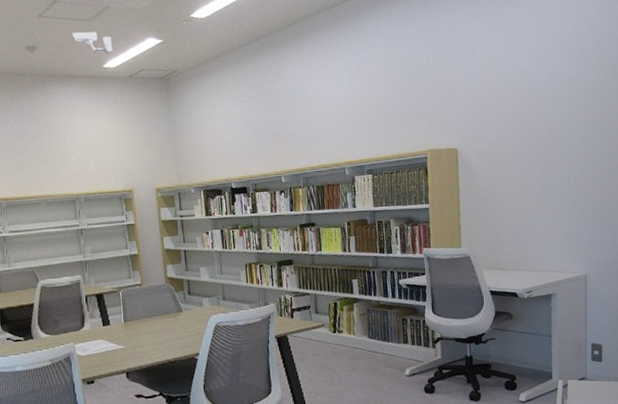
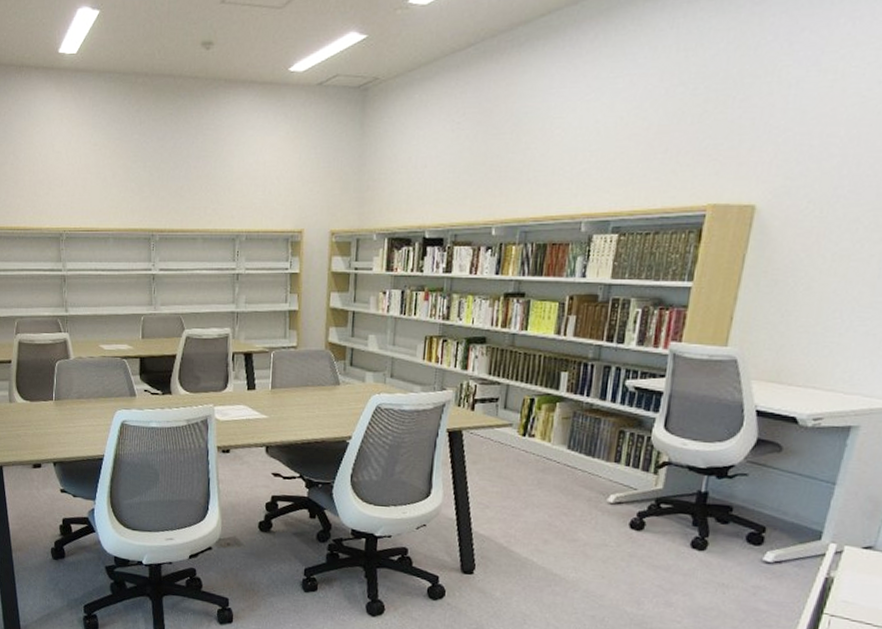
security camera: present [72,32,112,55] -> none [258,23,304,54]

